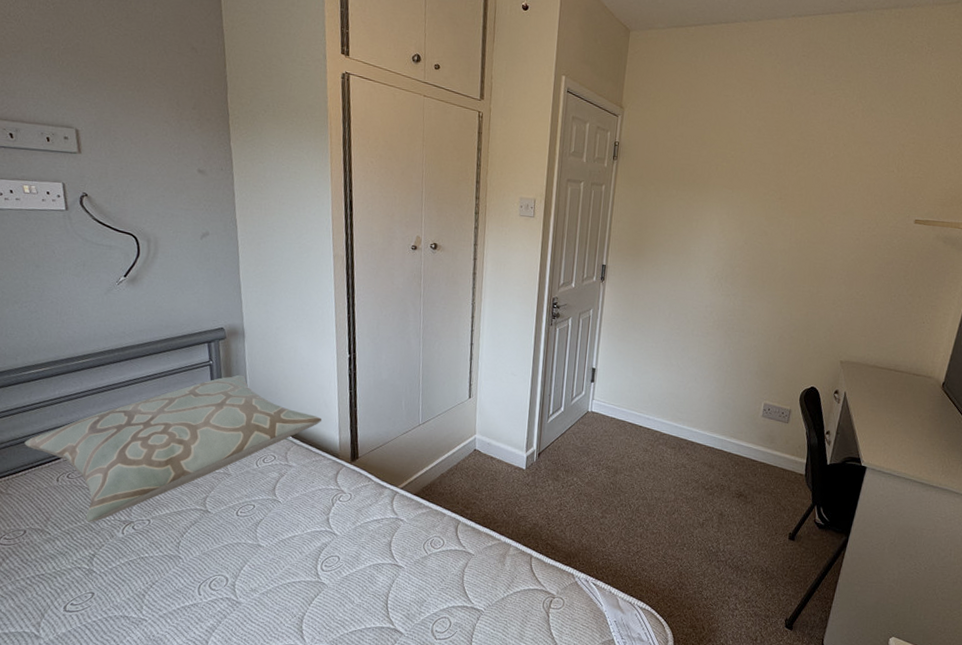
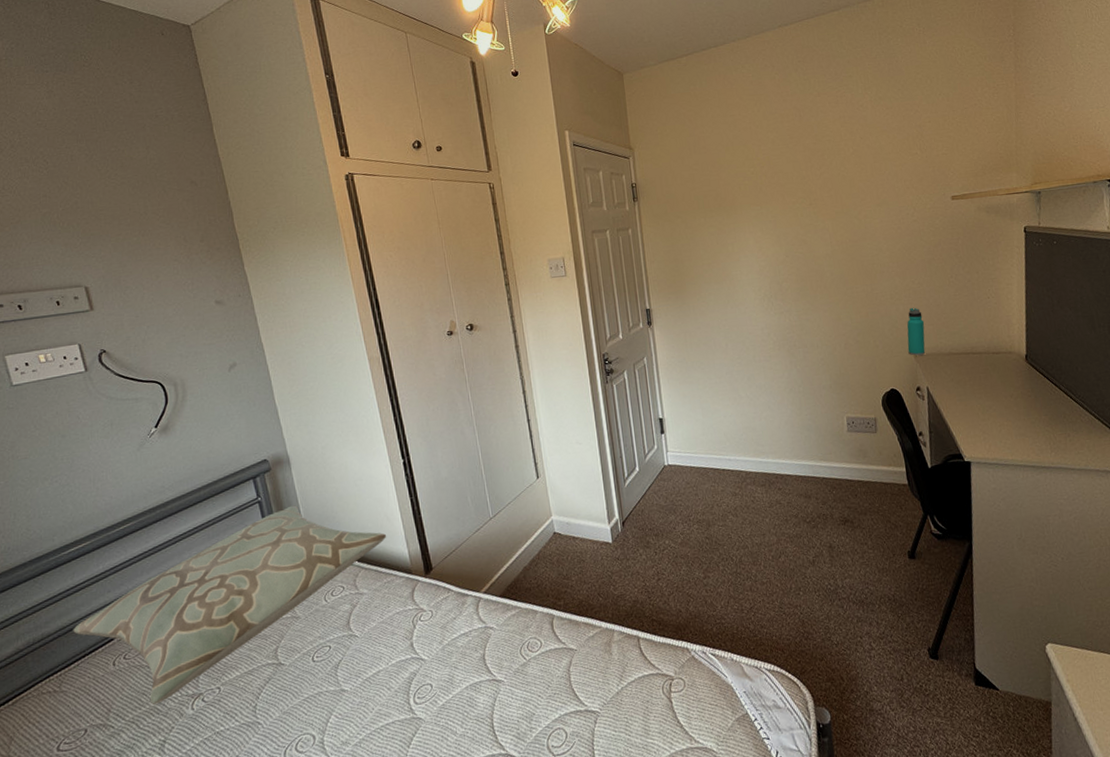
water bottle: none [836,316,858,362] -> present [907,307,925,356]

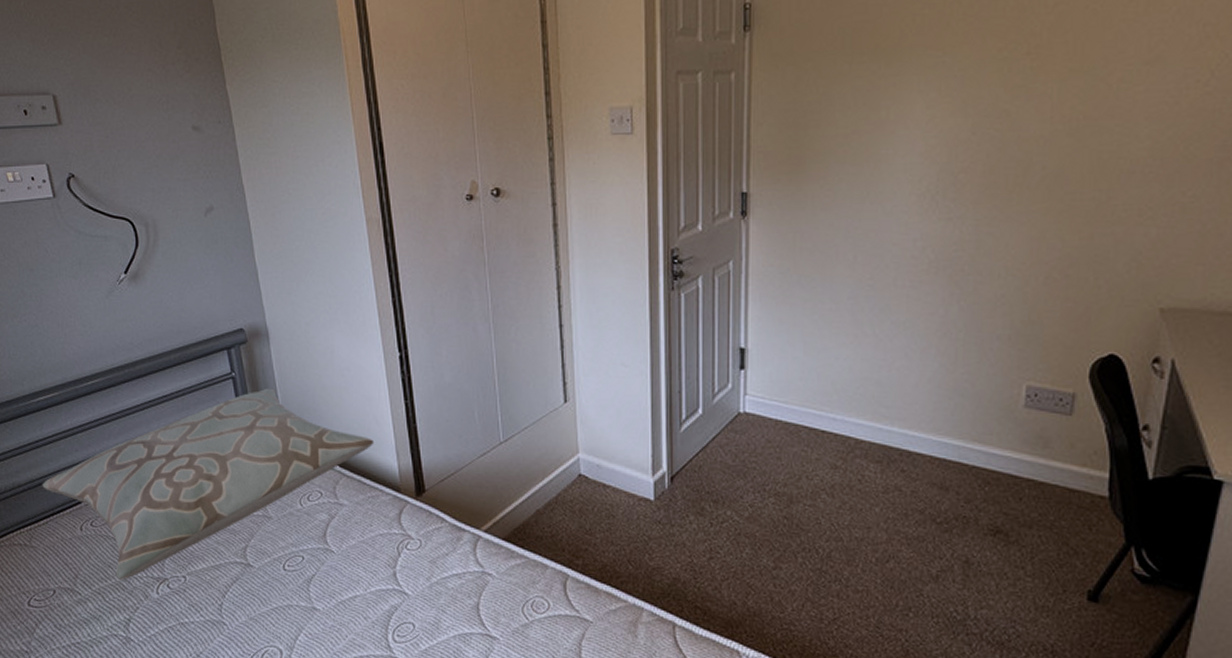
water bottle: present [907,307,925,356] -> none [1151,233,1190,310]

